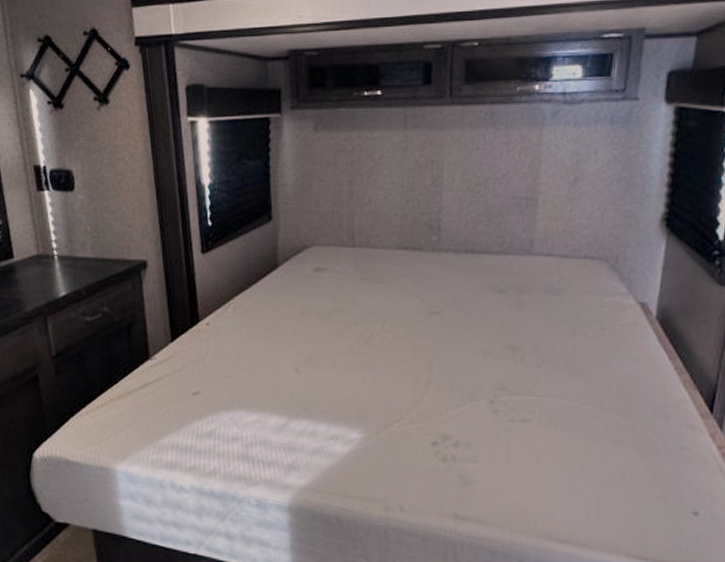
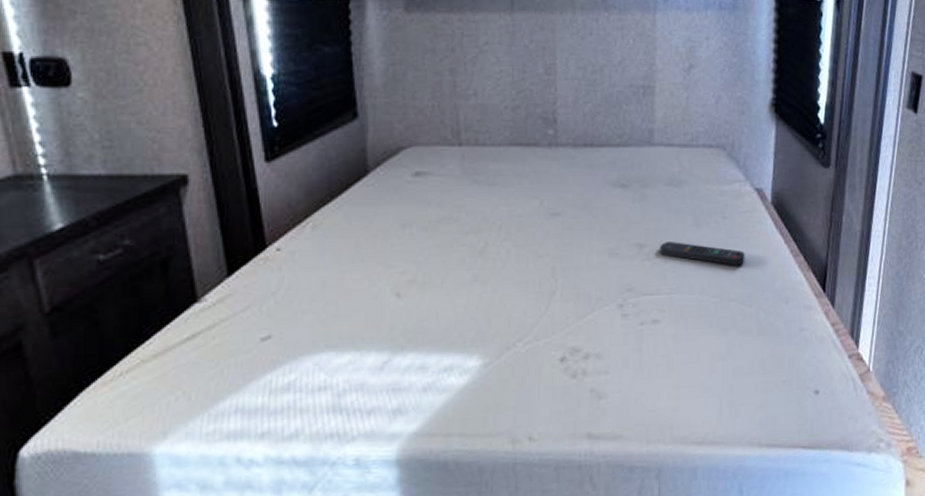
remote control: none [534,346,623,377] -> present [660,240,745,266]

